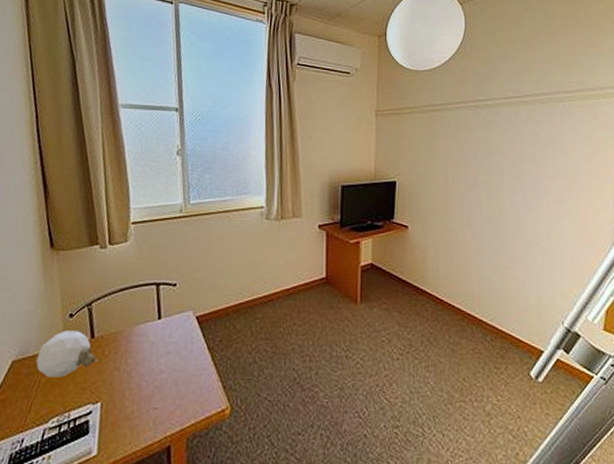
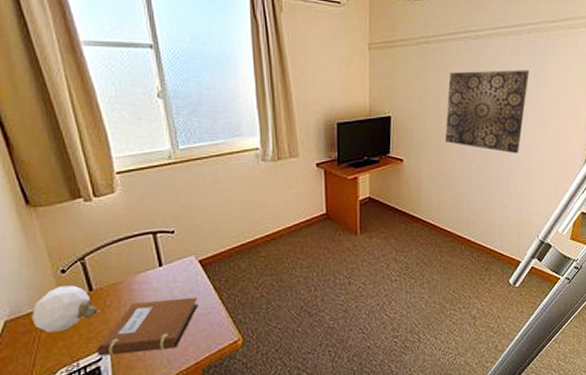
notebook: none [88,355,191,410] -> present [97,297,198,356]
wall art: none [453,139,545,227] -> present [445,70,529,154]

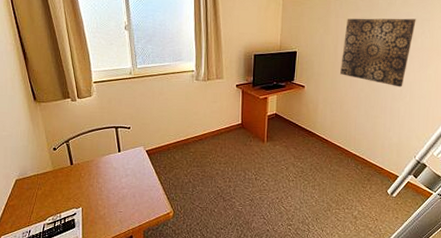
decorative egg: present [32,285,100,333] -> none [33,159,77,191]
notebook: present [97,297,198,356] -> none [73,176,143,213]

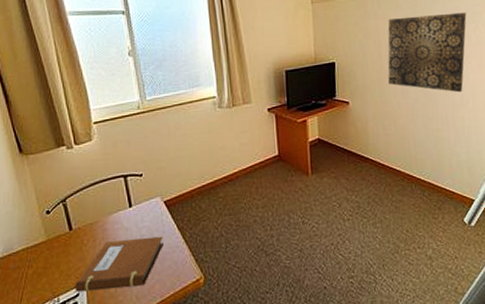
notebook: none [73,176,143,213] -> present [75,236,164,292]

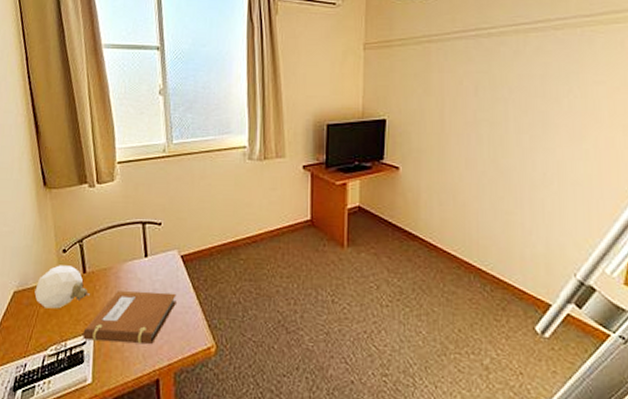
decorative egg: none [21,225,78,269] -> present [34,265,90,309]
wall art: present [388,12,467,93] -> none [450,71,558,169]

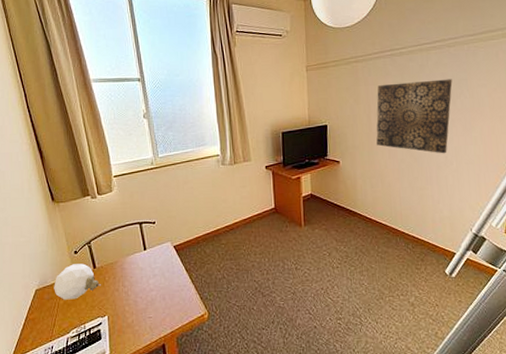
notebook: present [83,291,177,345] -> none [98,276,173,321]
wall art: none [450,71,558,169] -> present [376,79,453,154]

